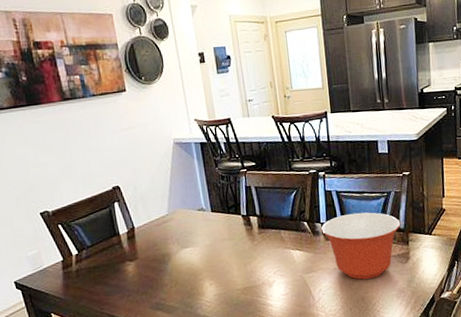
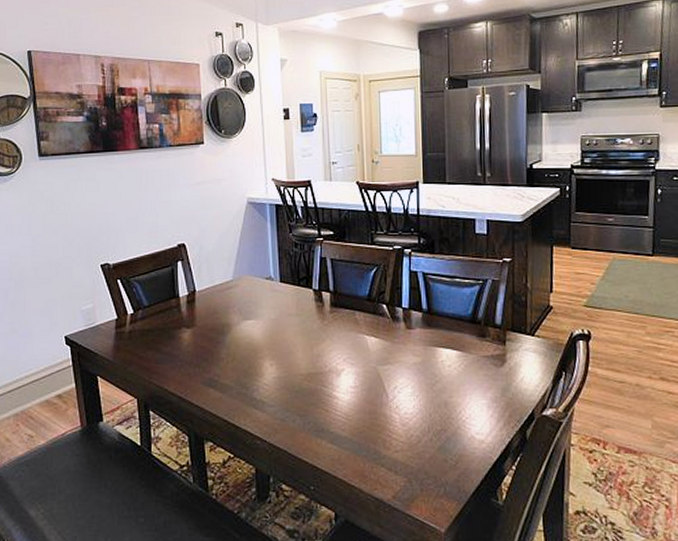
mixing bowl: present [321,212,401,280] -> none [403,300,497,380]

